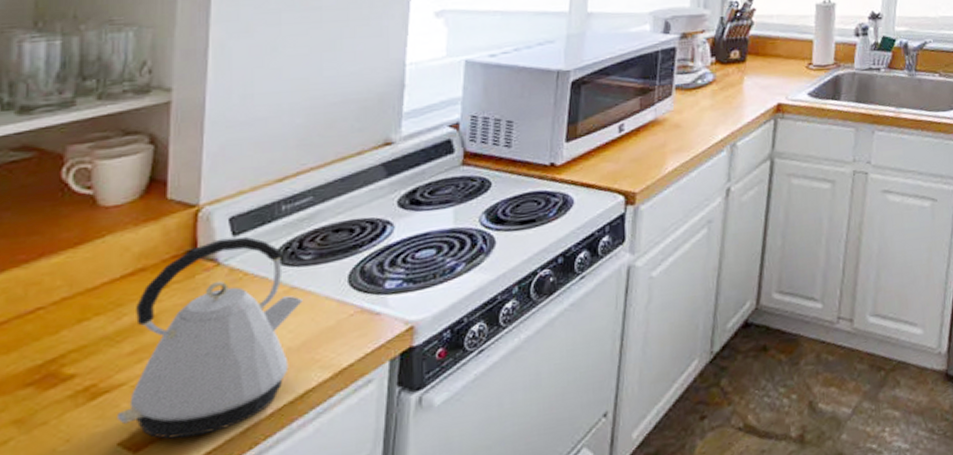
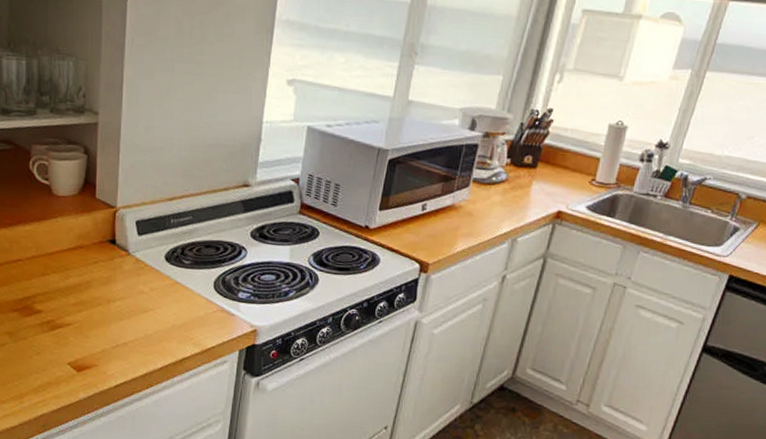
kettle: present [117,236,303,439] -> none [67,235,183,371]

